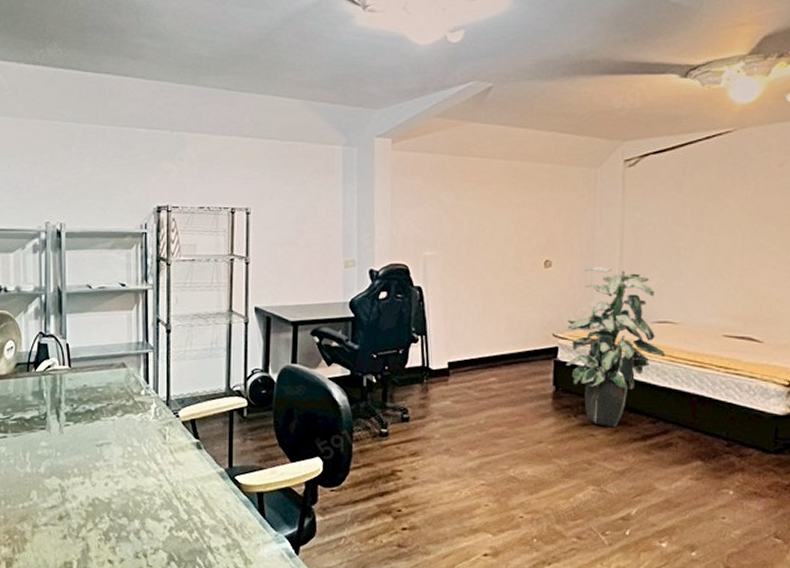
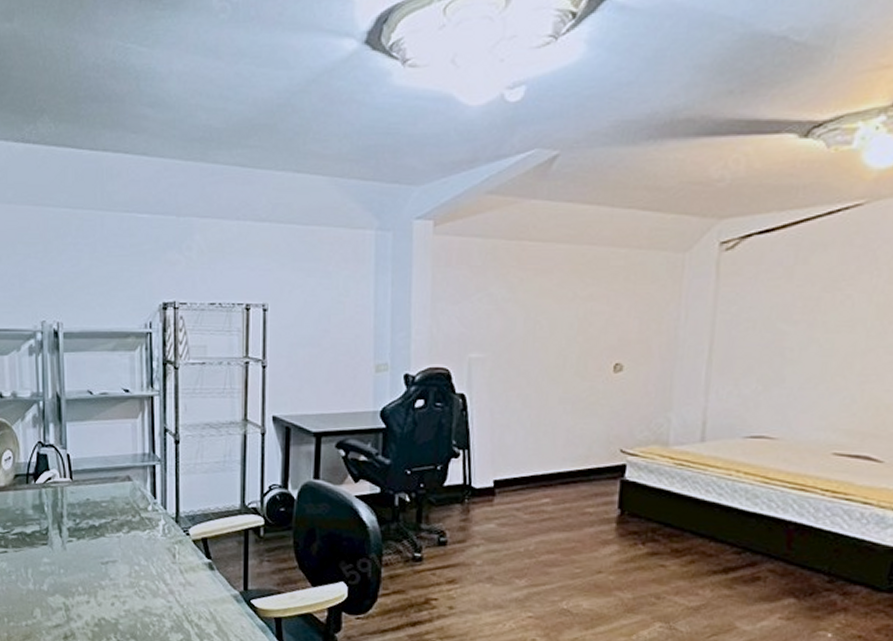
indoor plant: present [566,265,666,427] -> none [635,370,759,557]

